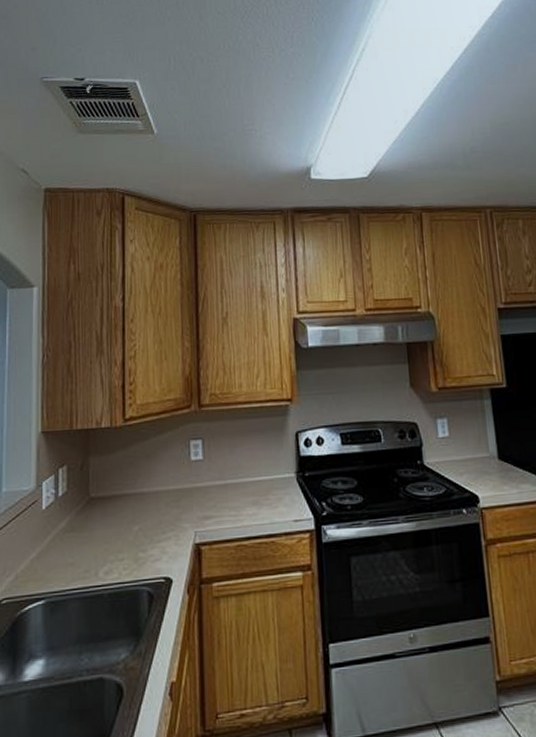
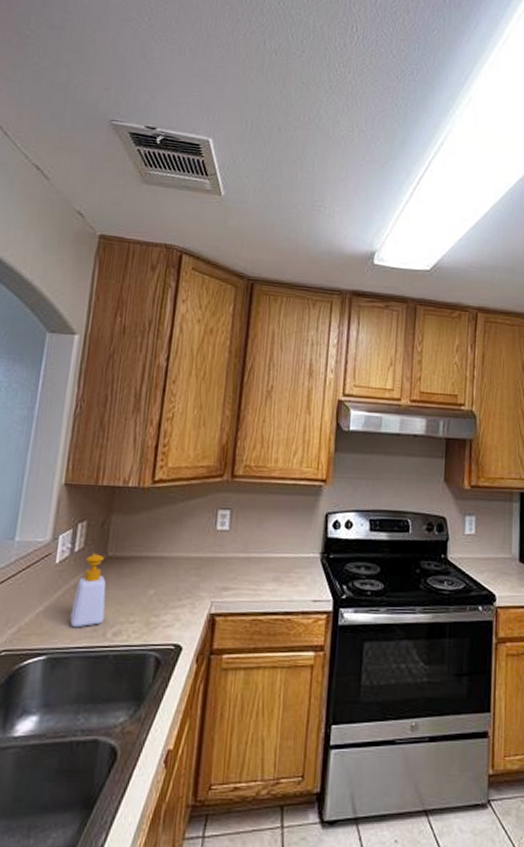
soap bottle: none [62,495,95,571] -> present [70,552,107,628]

